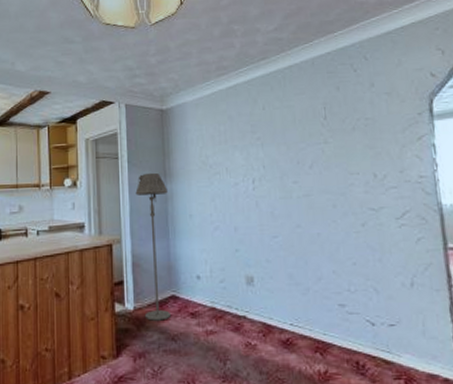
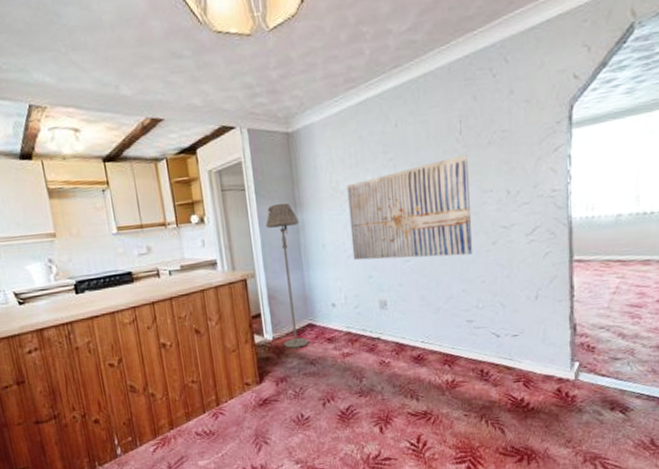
wall art: none [216,137,343,235] -> present [347,154,473,260]

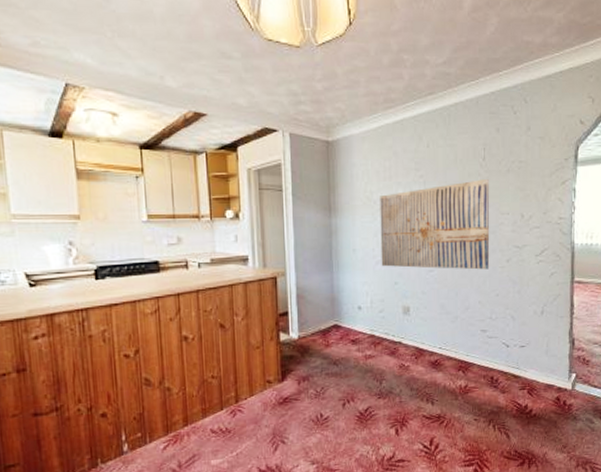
floor lamp: present [266,203,308,349] -> none [300,206,333,348]

